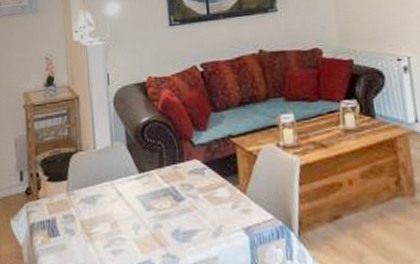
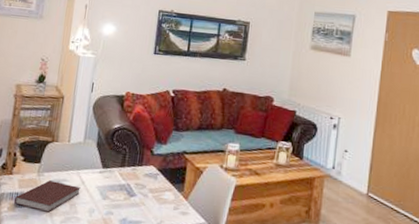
notebook: none [47,198,119,238] -> present [14,180,81,213]

